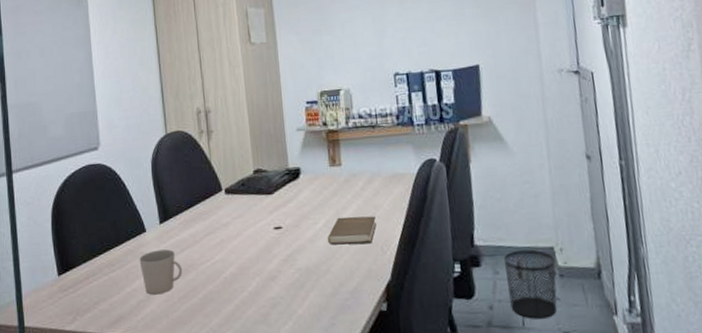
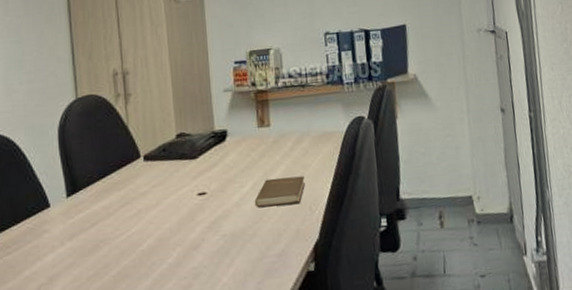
cup: present [139,249,182,295] -> none [41,224,92,277]
waste bin: present [503,249,557,319] -> none [426,199,475,266]

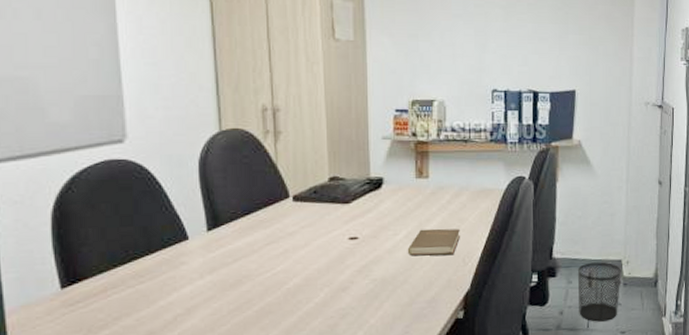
waste bin: none [426,199,475,266] -> present [577,262,621,322]

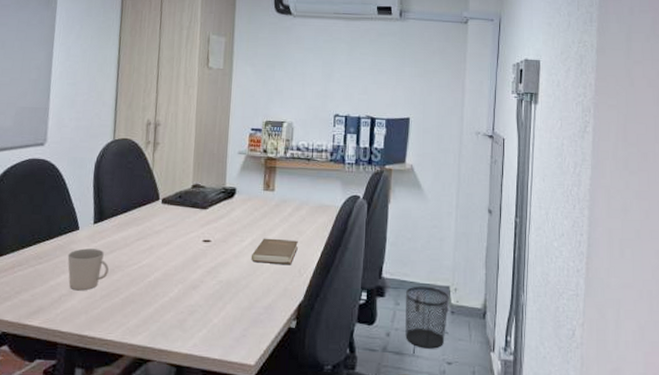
cup: none [178,259,234,308] -> present [67,248,109,291]

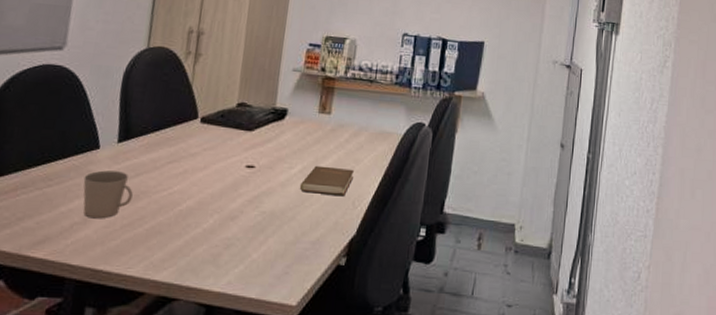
waste bin: present [405,286,449,349] -> none [464,222,514,290]

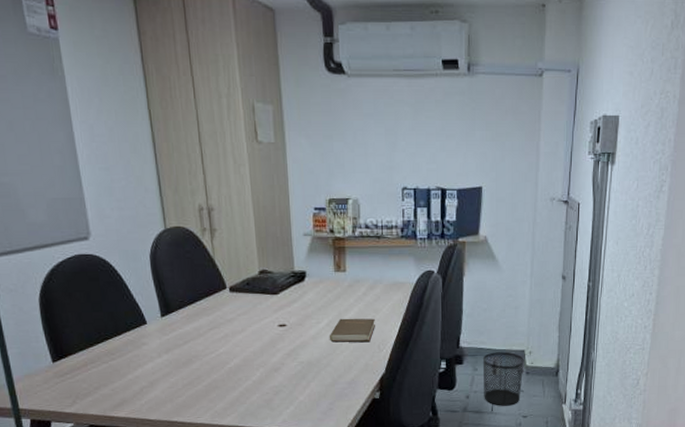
cup: present [83,170,133,219] -> none [140,341,186,382]
waste bin: none [464,222,514,290] -> present [482,351,524,406]

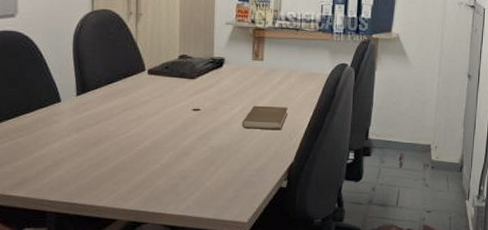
waste bin: present [482,351,524,406] -> none [389,145,430,200]

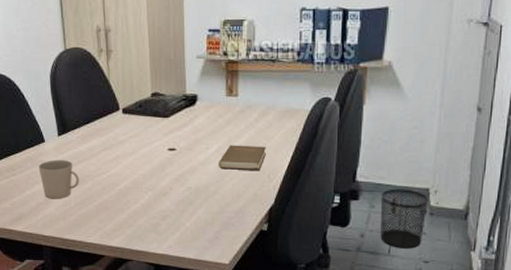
cup: none [50,120,96,161] -> present [38,160,79,199]
waste bin: none [389,145,430,200] -> present [380,188,428,249]

